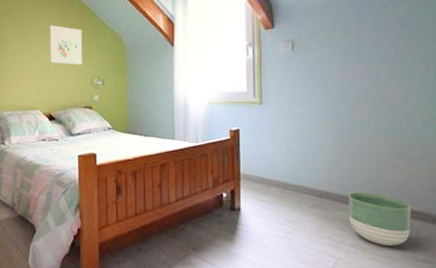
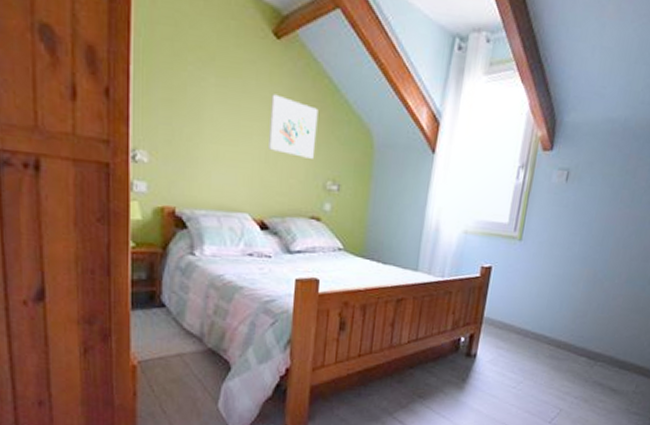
planter: present [348,192,411,246] -> none [579,344,637,399]

